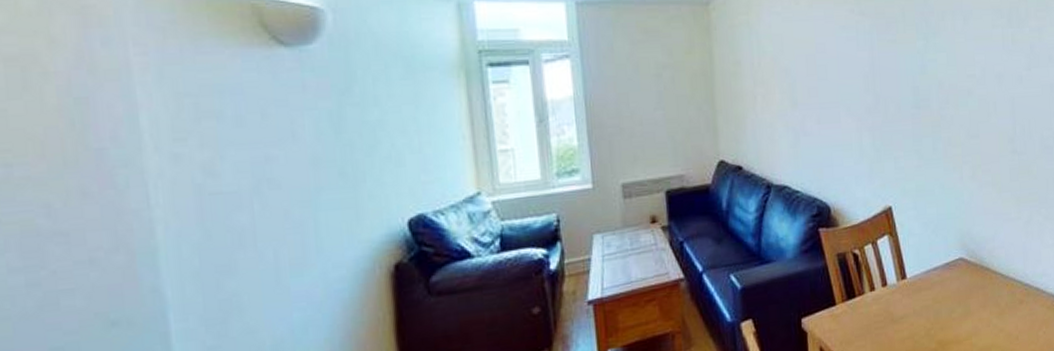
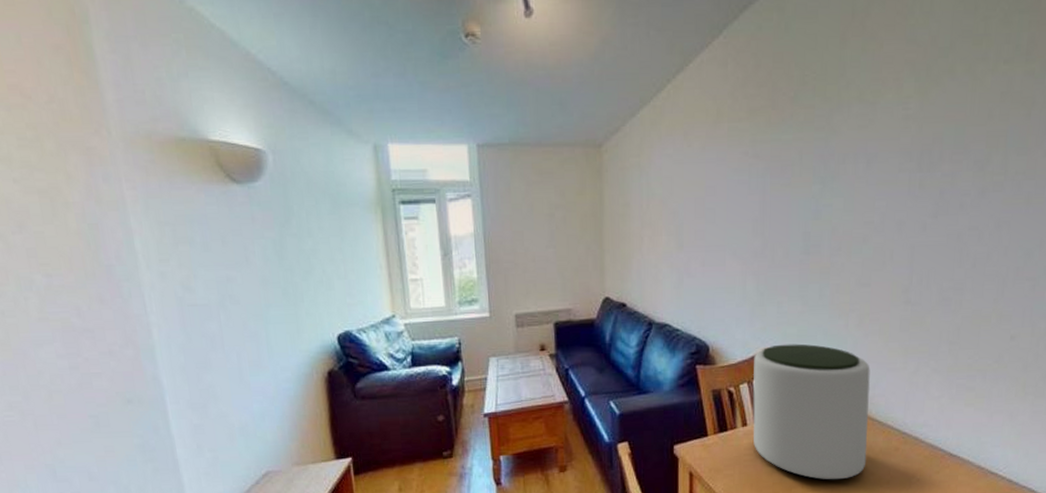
plant pot: none [876,199,995,342] -> present [753,343,870,480]

